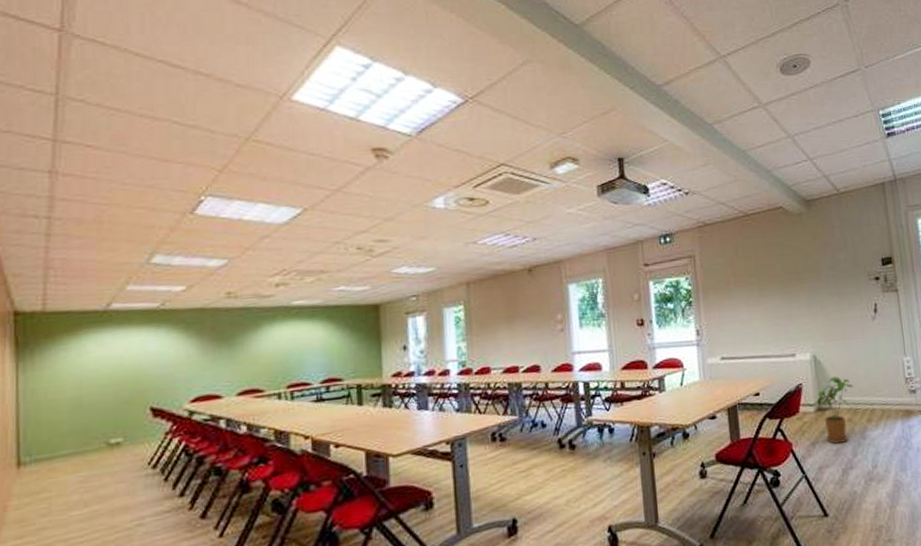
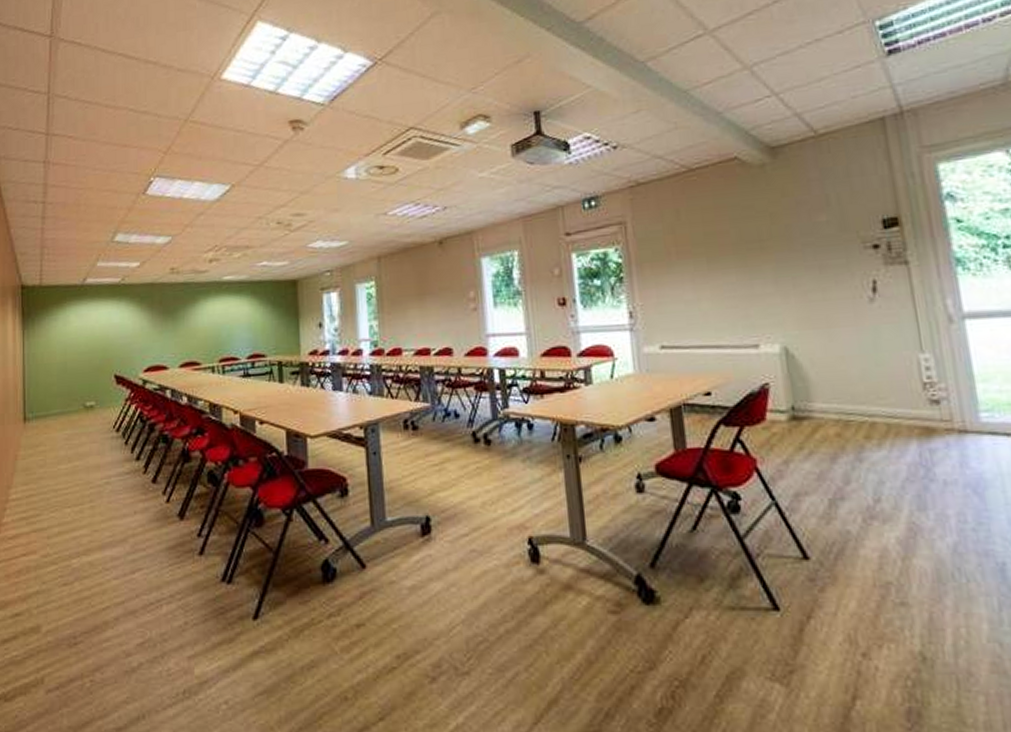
house plant: present [817,376,854,444] -> none [790,376,844,465]

